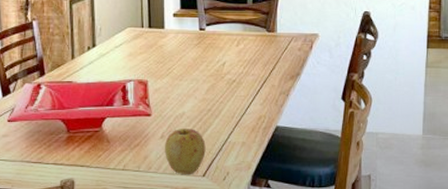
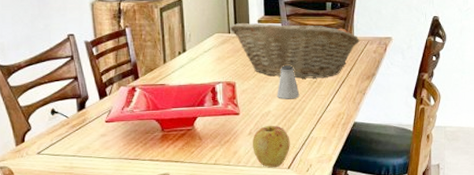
fruit basket: none [143,16,284,78] -> present [230,22,361,79]
saltshaker: none [192,63,217,100] -> present [277,65,300,99]

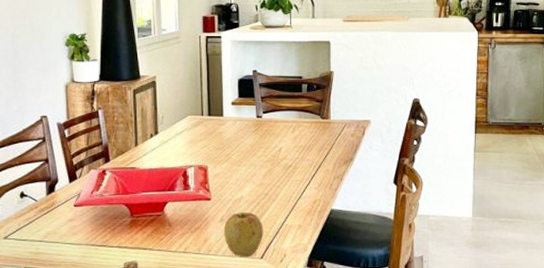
fruit basket: present [230,22,361,79] -> none [203,104,338,163]
saltshaker: present [277,65,300,99] -> none [250,149,274,185]

